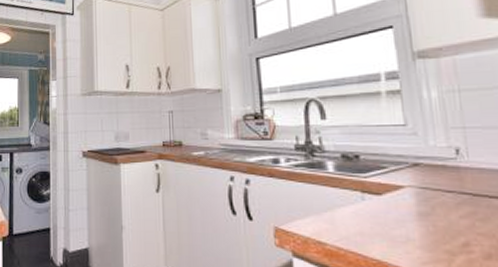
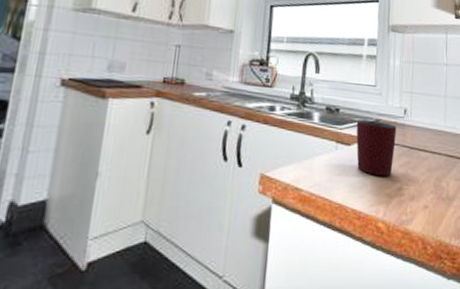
mug: none [385,164,450,229] -> present [356,119,397,176]

